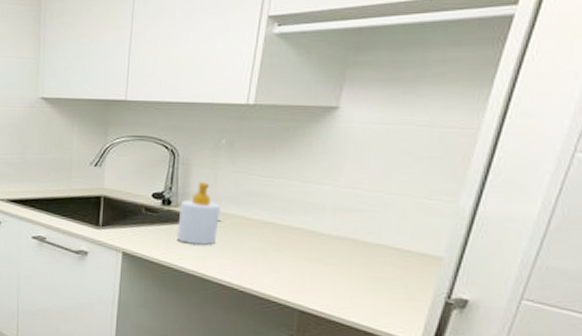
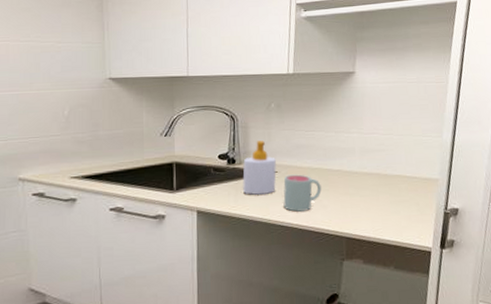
mug: none [223,226,274,272] -> present [283,174,322,212]

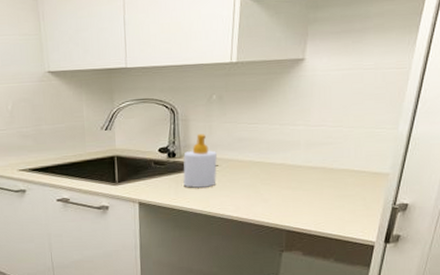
mug: present [283,174,322,212] -> none [223,168,263,205]

